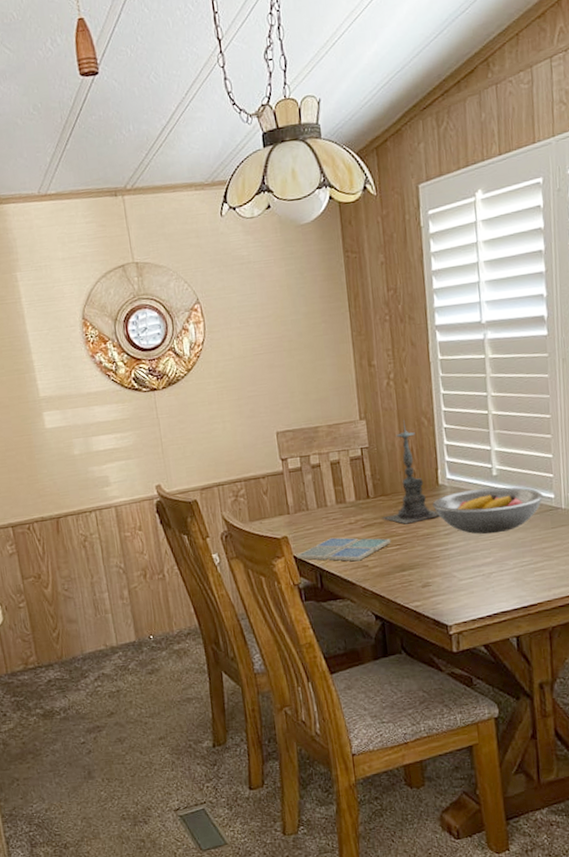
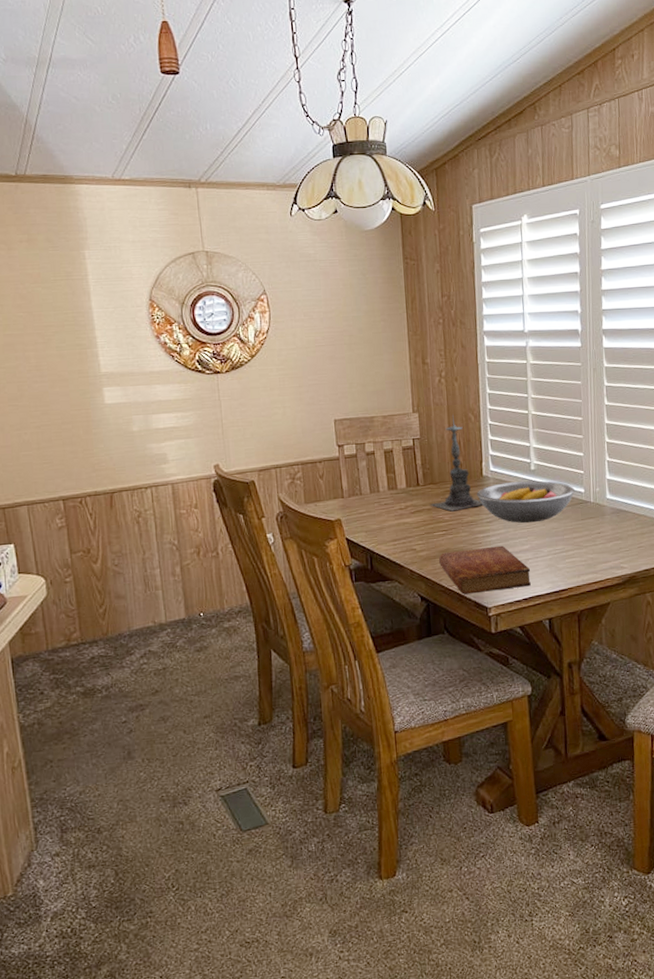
drink coaster: present [296,537,391,562] -> none [348,521,438,545]
bible: none [393,559,495,612] -> present [439,545,531,595]

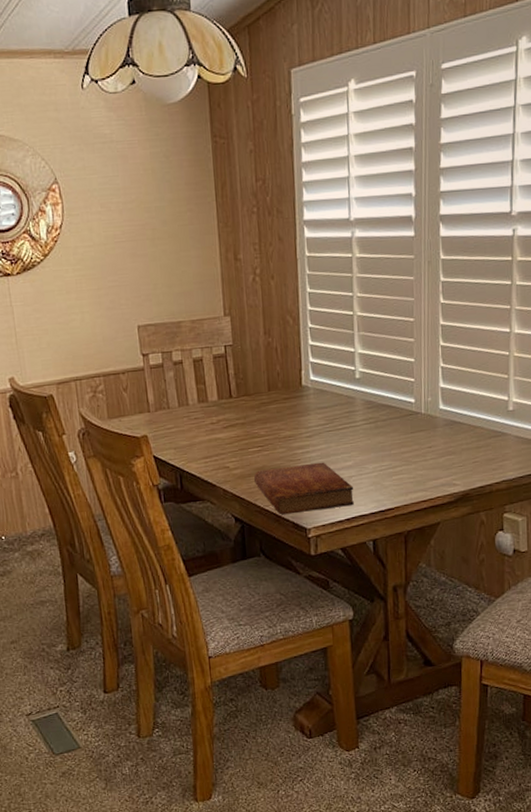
candle holder: present [429,414,483,512] -> none [243,317,303,426]
fruit bowl: present [477,480,575,524] -> none [295,390,404,438]

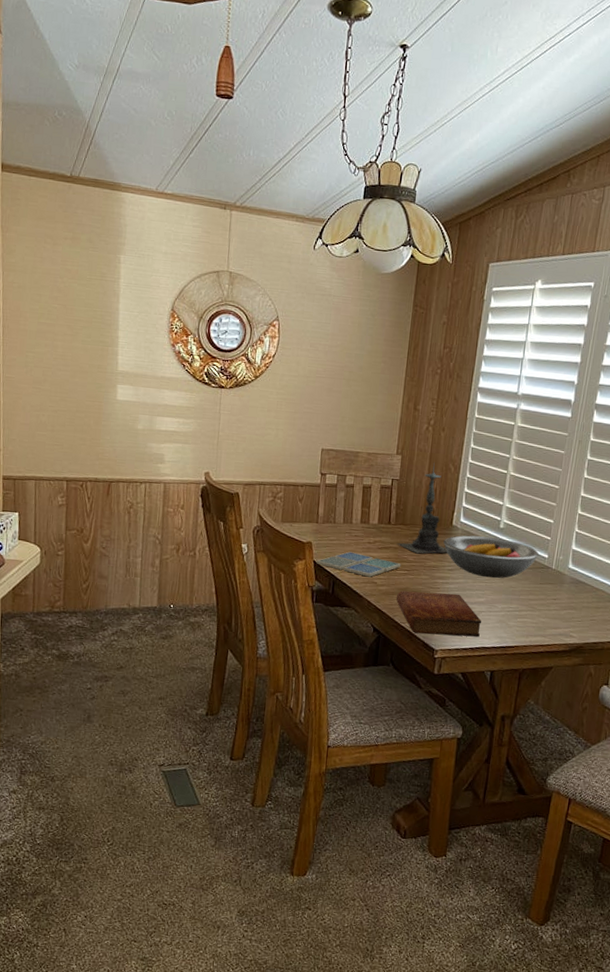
drink coaster: none [156,437,253,463] -> present [316,551,401,577]
candle holder: none [243,317,303,426] -> present [397,462,448,554]
fruit bowl: none [295,390,404,438] -> present [443,535,539,579]

